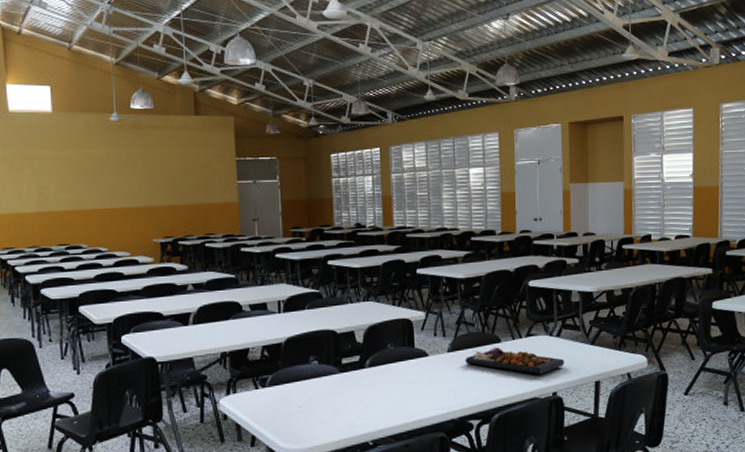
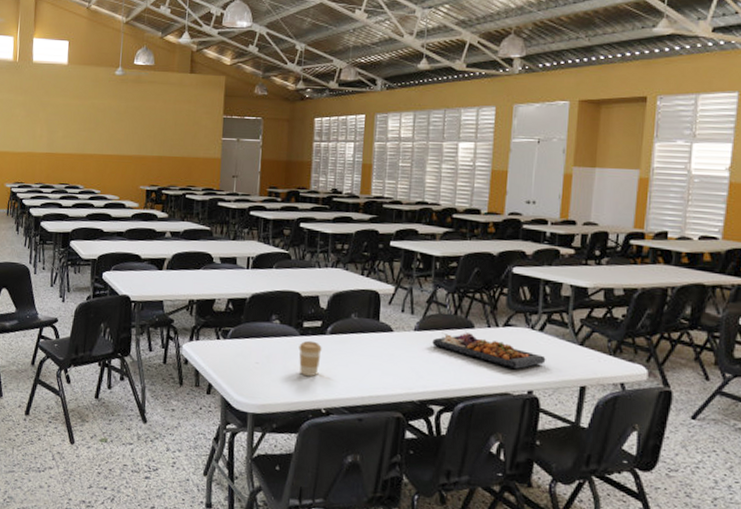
coffee cup: none [340,376,363,412] -> present [299,340,322,376]

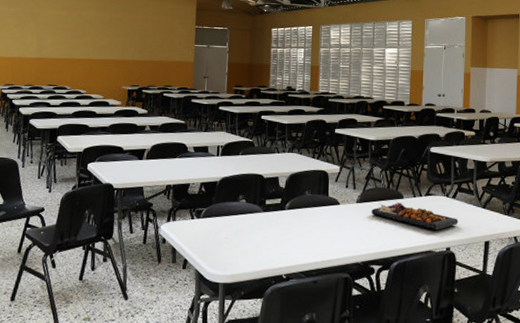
coffee cup: present [299,340,322,376] -> none [262,216,282,247]

